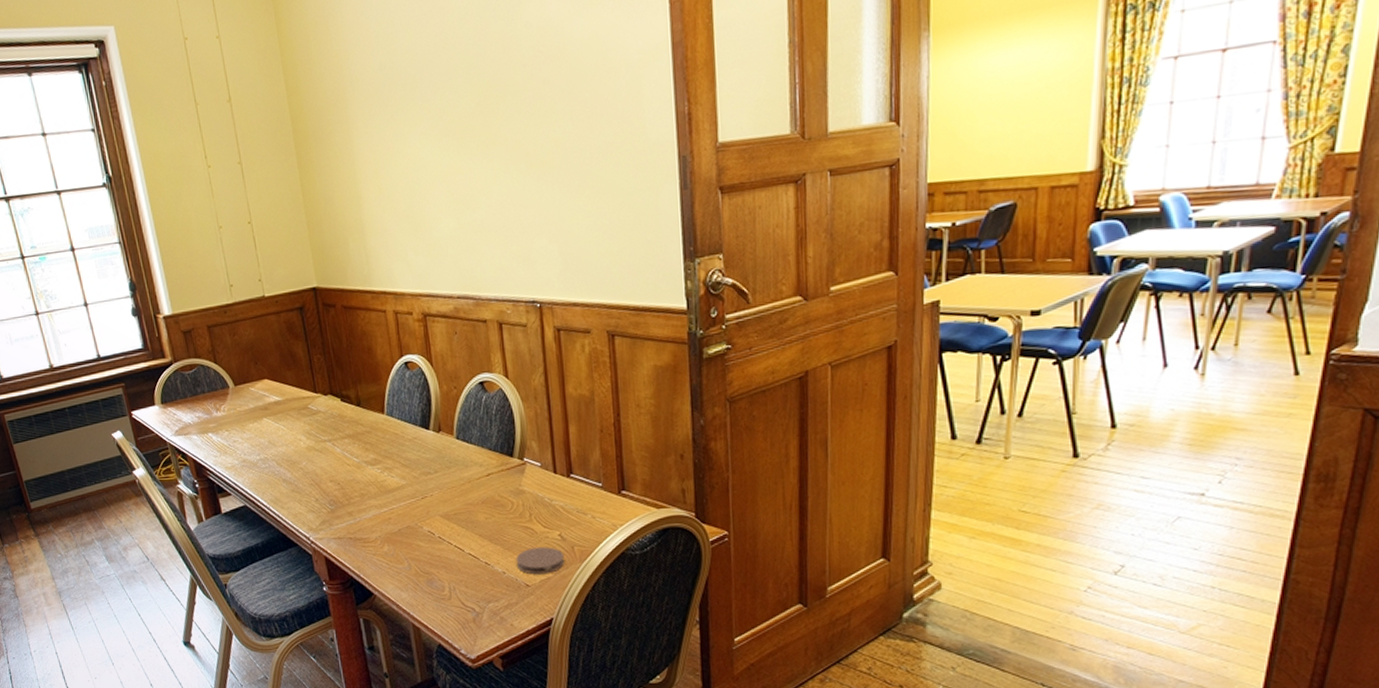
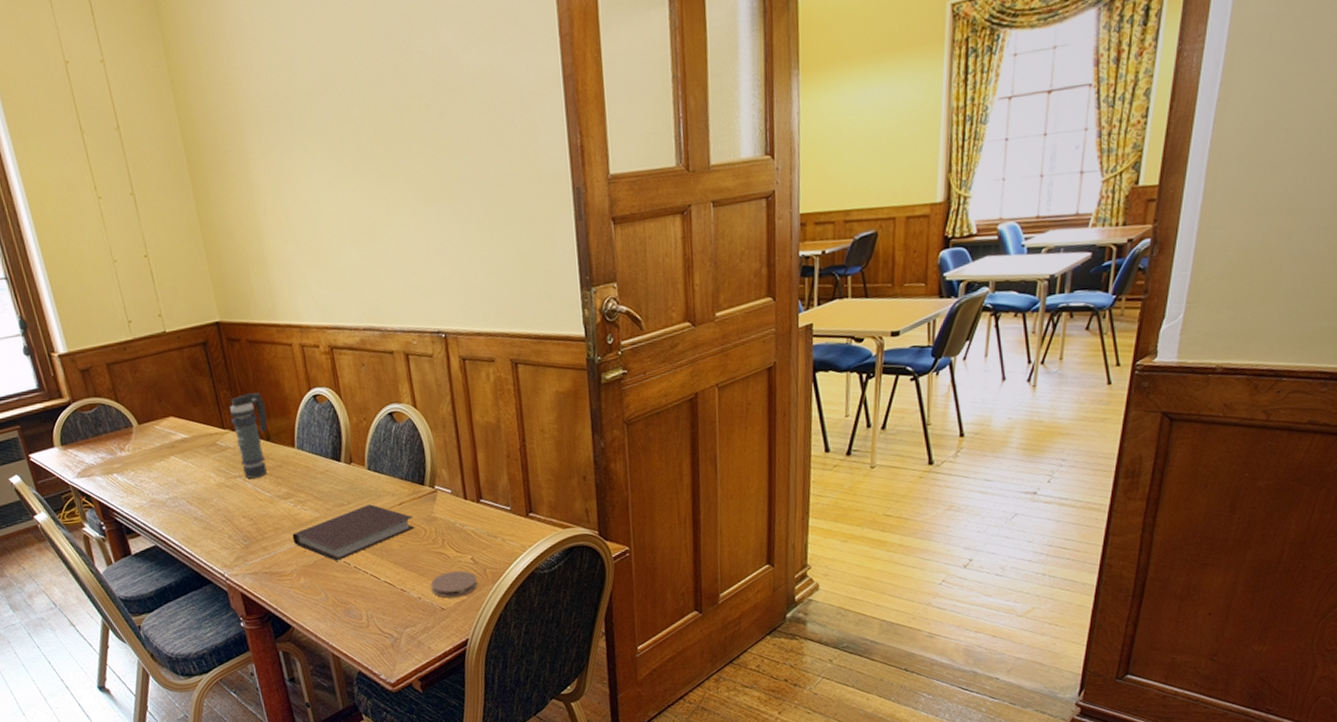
smoke grenade: none [323,358,358,443] -> present [230,392,268,479]
notebook: none [378,474,502,530] -> present [292,504,415,561]

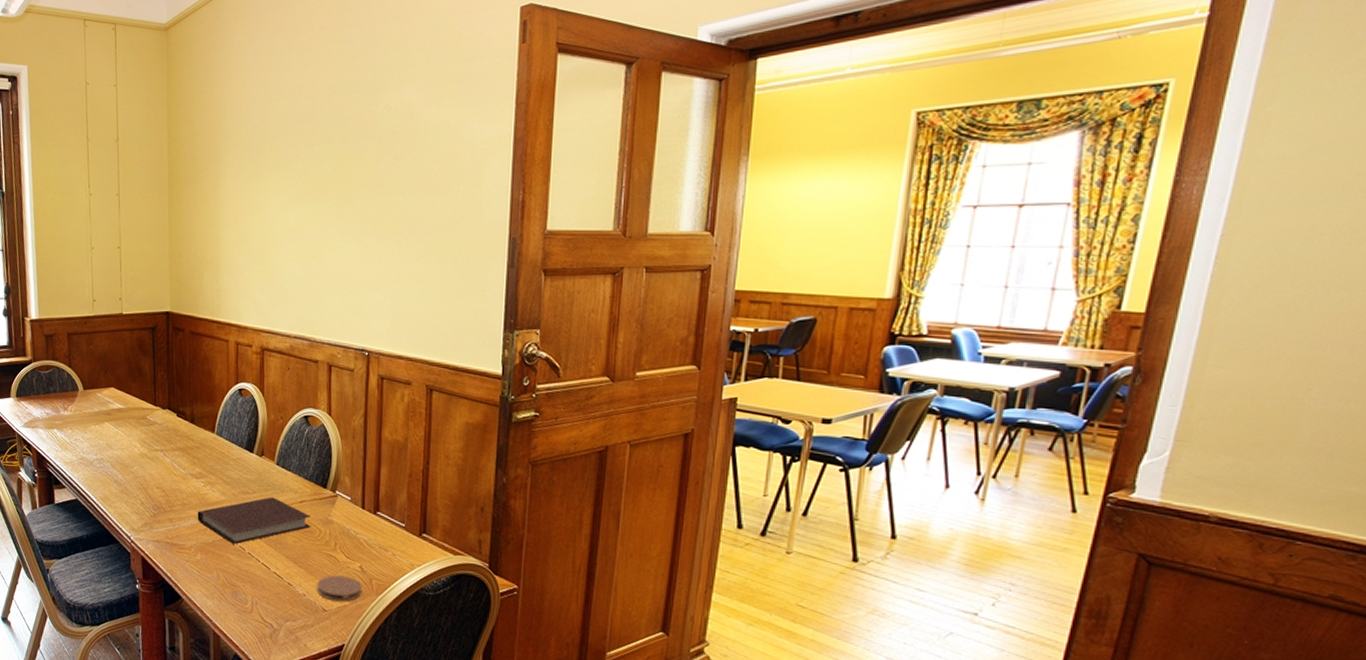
smoke grenade: present [230,392,268,479] -> none [163,378,195,455]

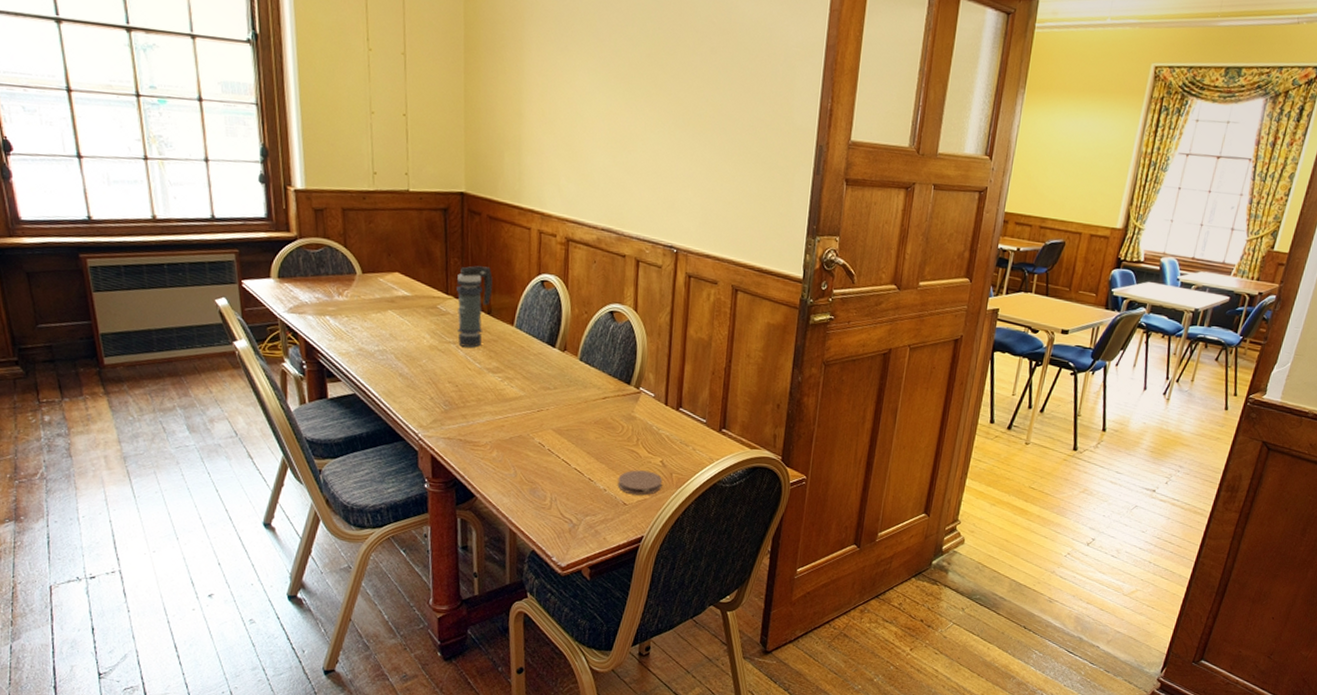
smoke grenade: none [163,378,195,455] -> present [456,266,493,348]
notebook: present [197,497,311,545] -> none [493,393,614,441]

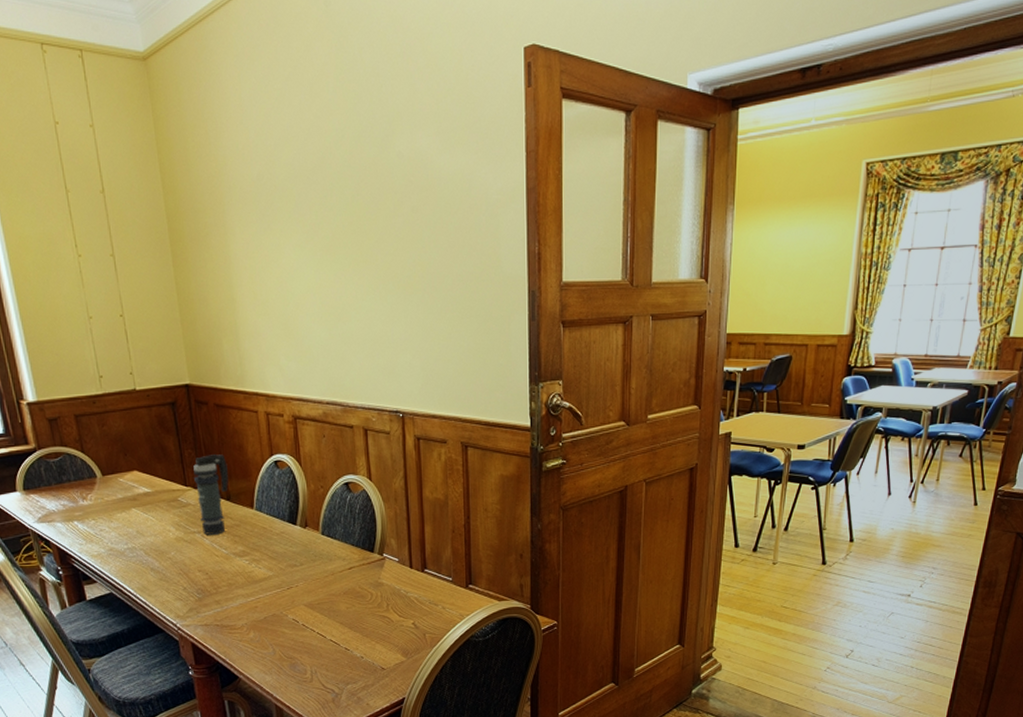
coaster: present [617,470,663,496] -> none [373,634,417,659]

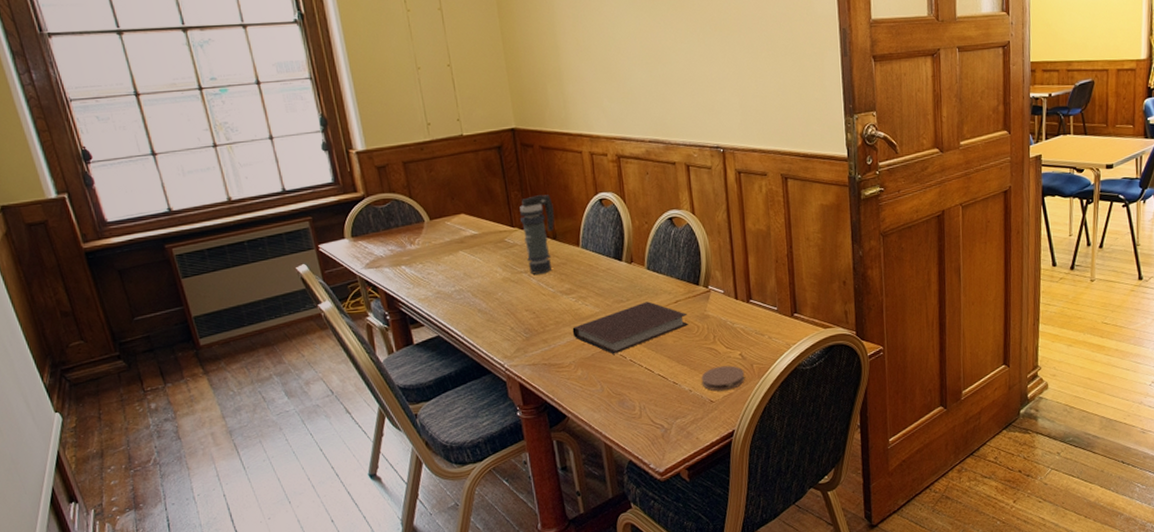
notebook: none [245,567,362,618] -> present [572,301,689,354]
coaster: none [373,634,417,659] -> present [701,365,745,391]

